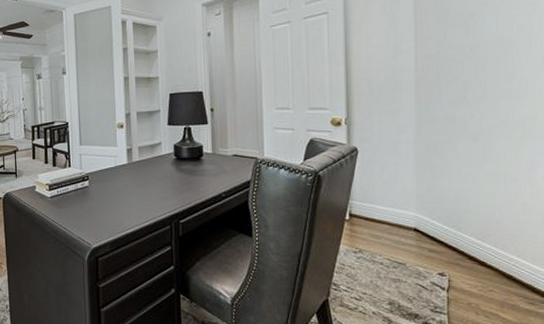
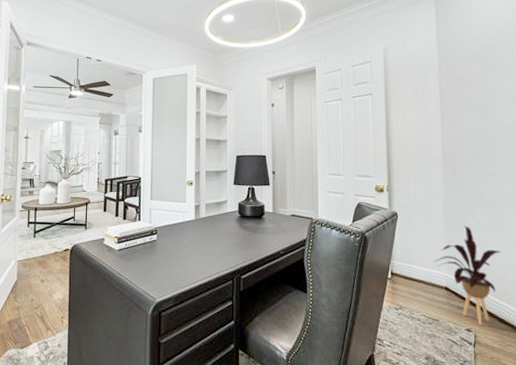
house plant: none [401,159,487,269] -> present [434,225,501,325]

